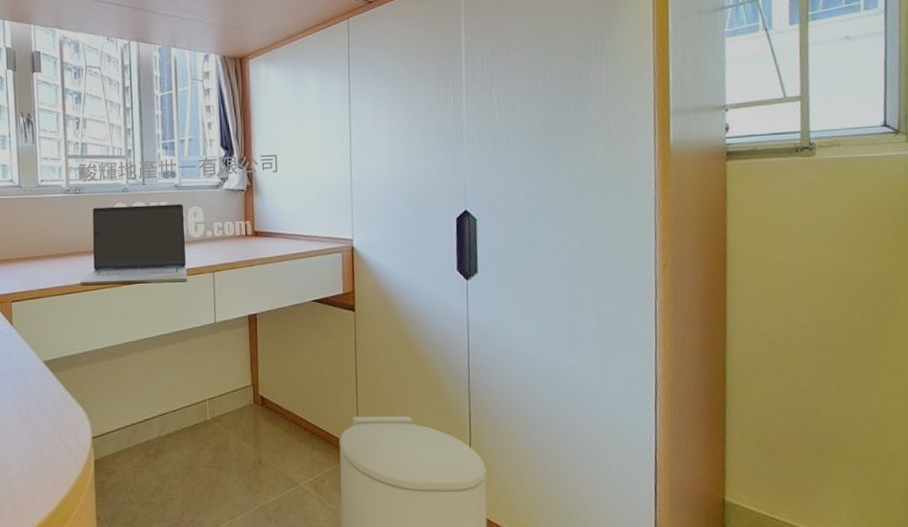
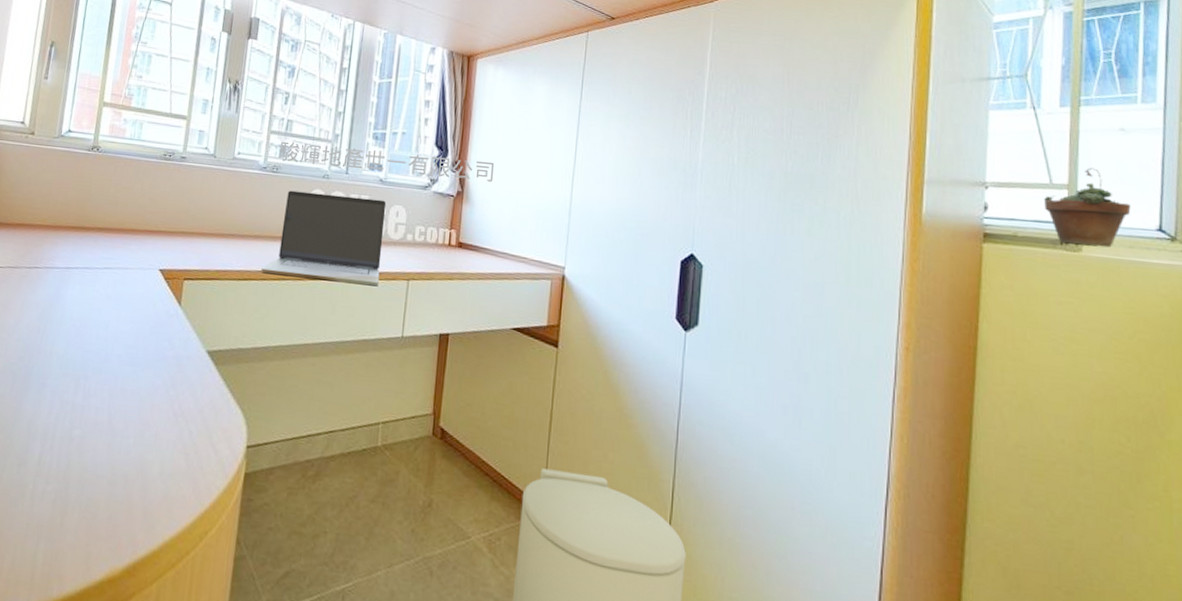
succulent plant: none [778,77,858,151] -> present [1043,167,1131,248]

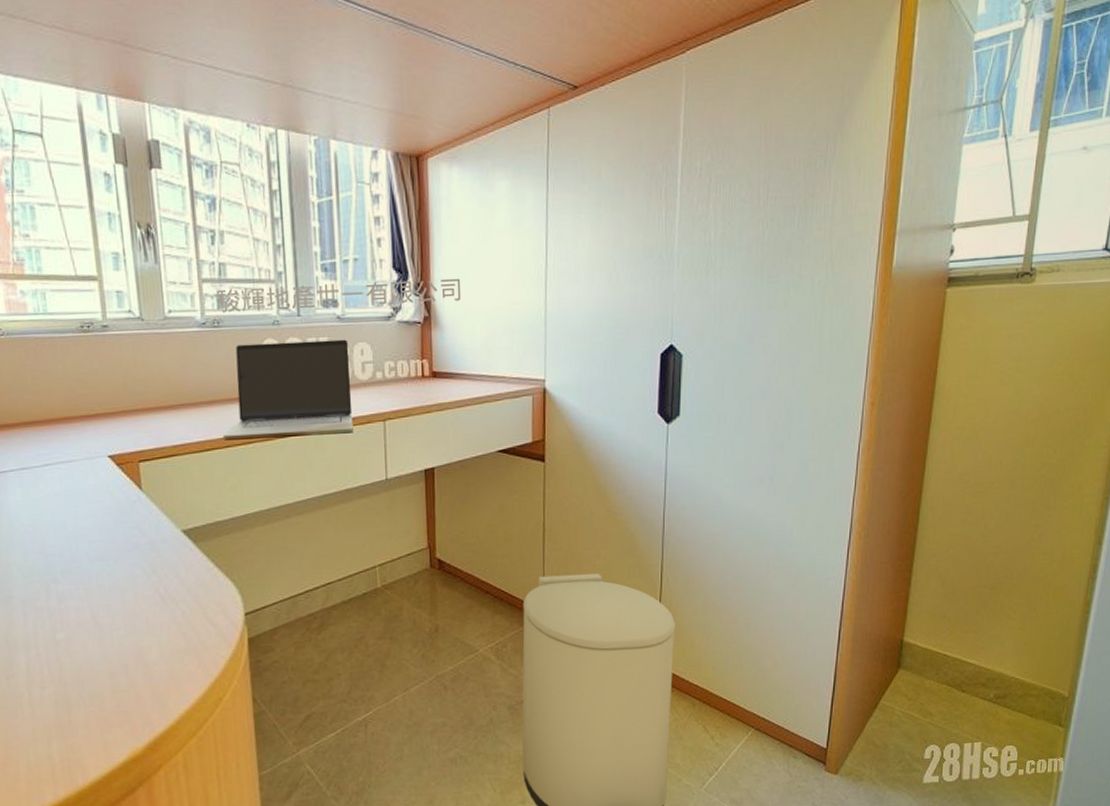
succulent plant: present [1043,167,1131,248] -> none [1005,193,1083,277]

